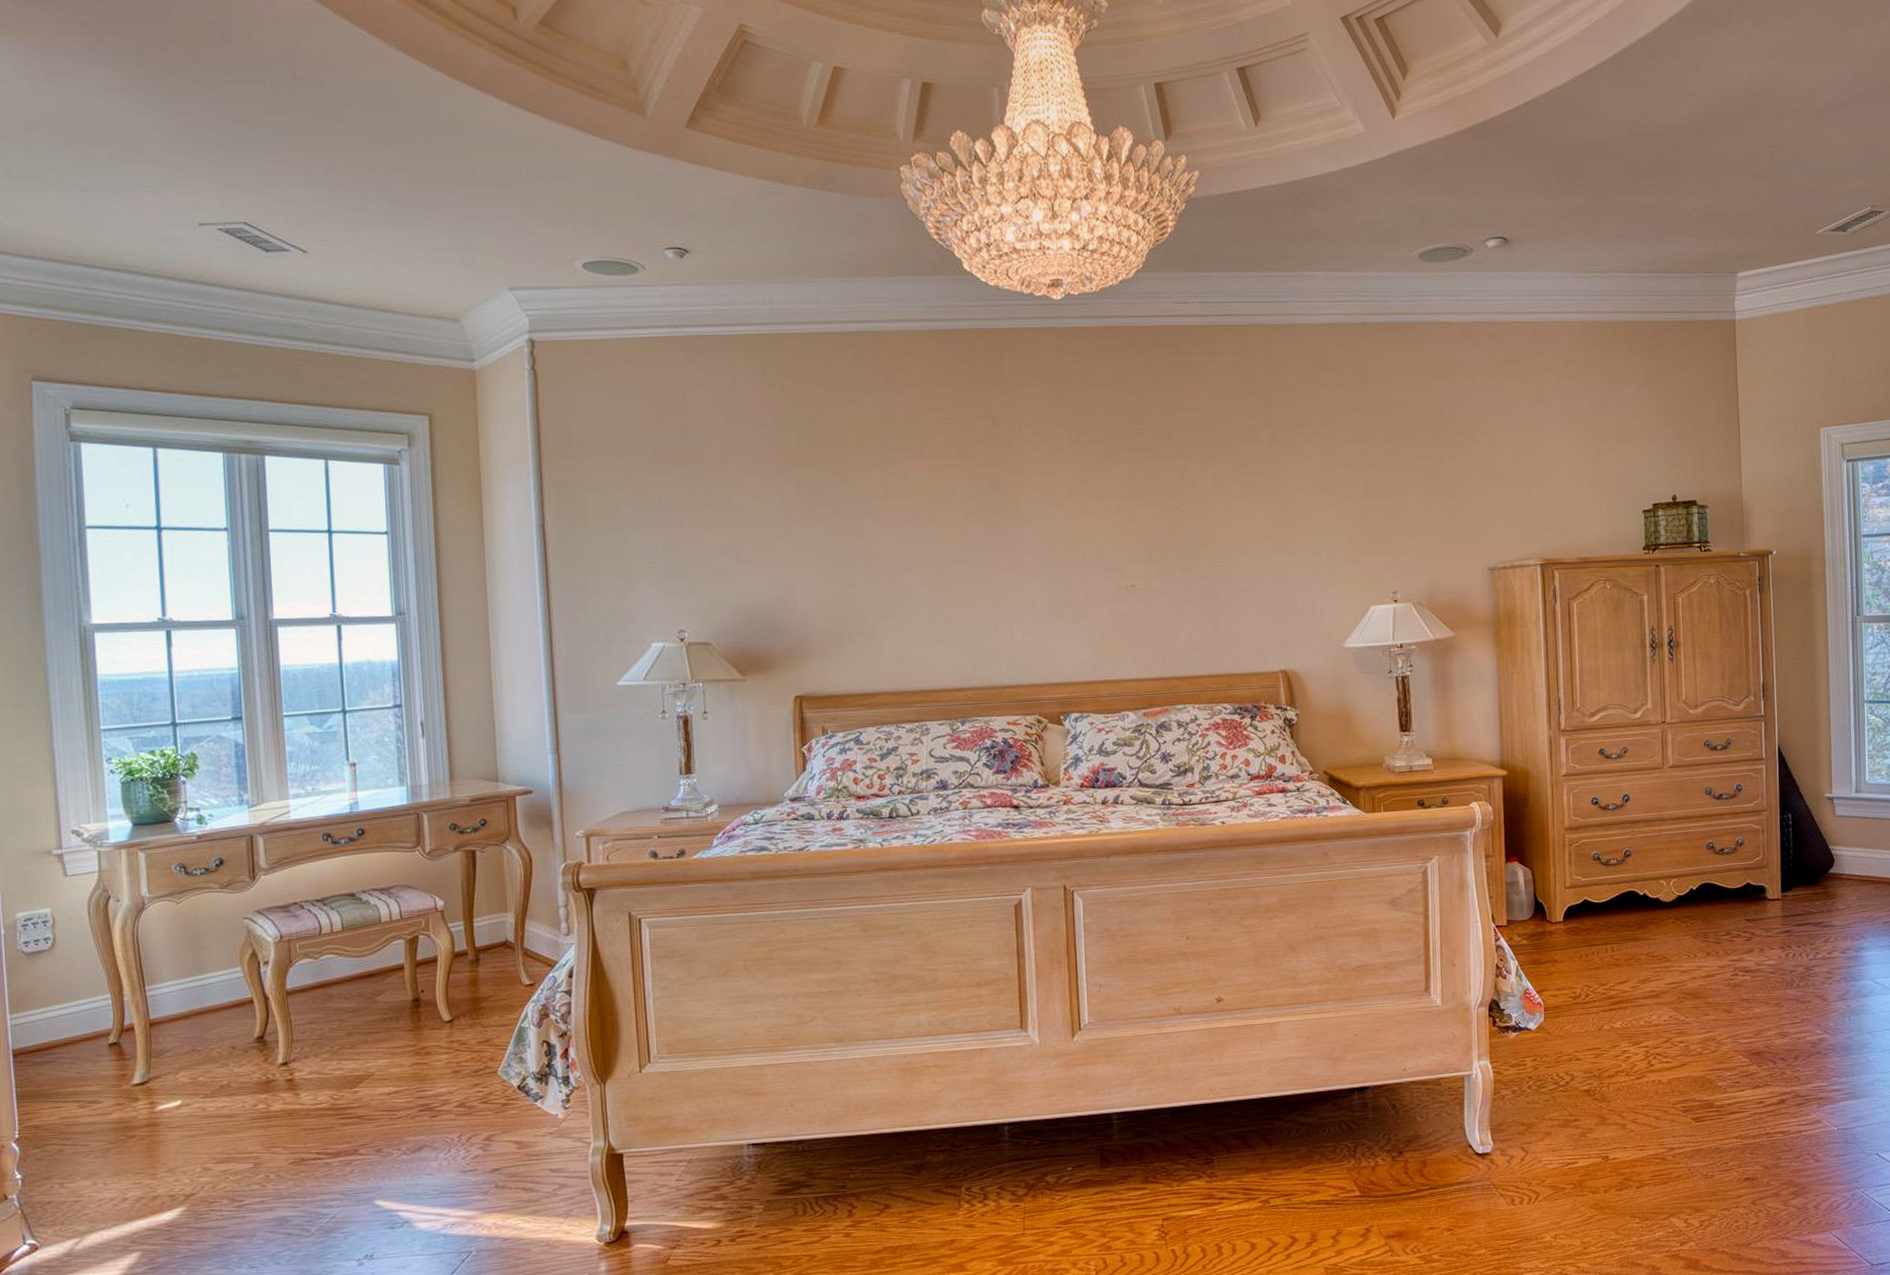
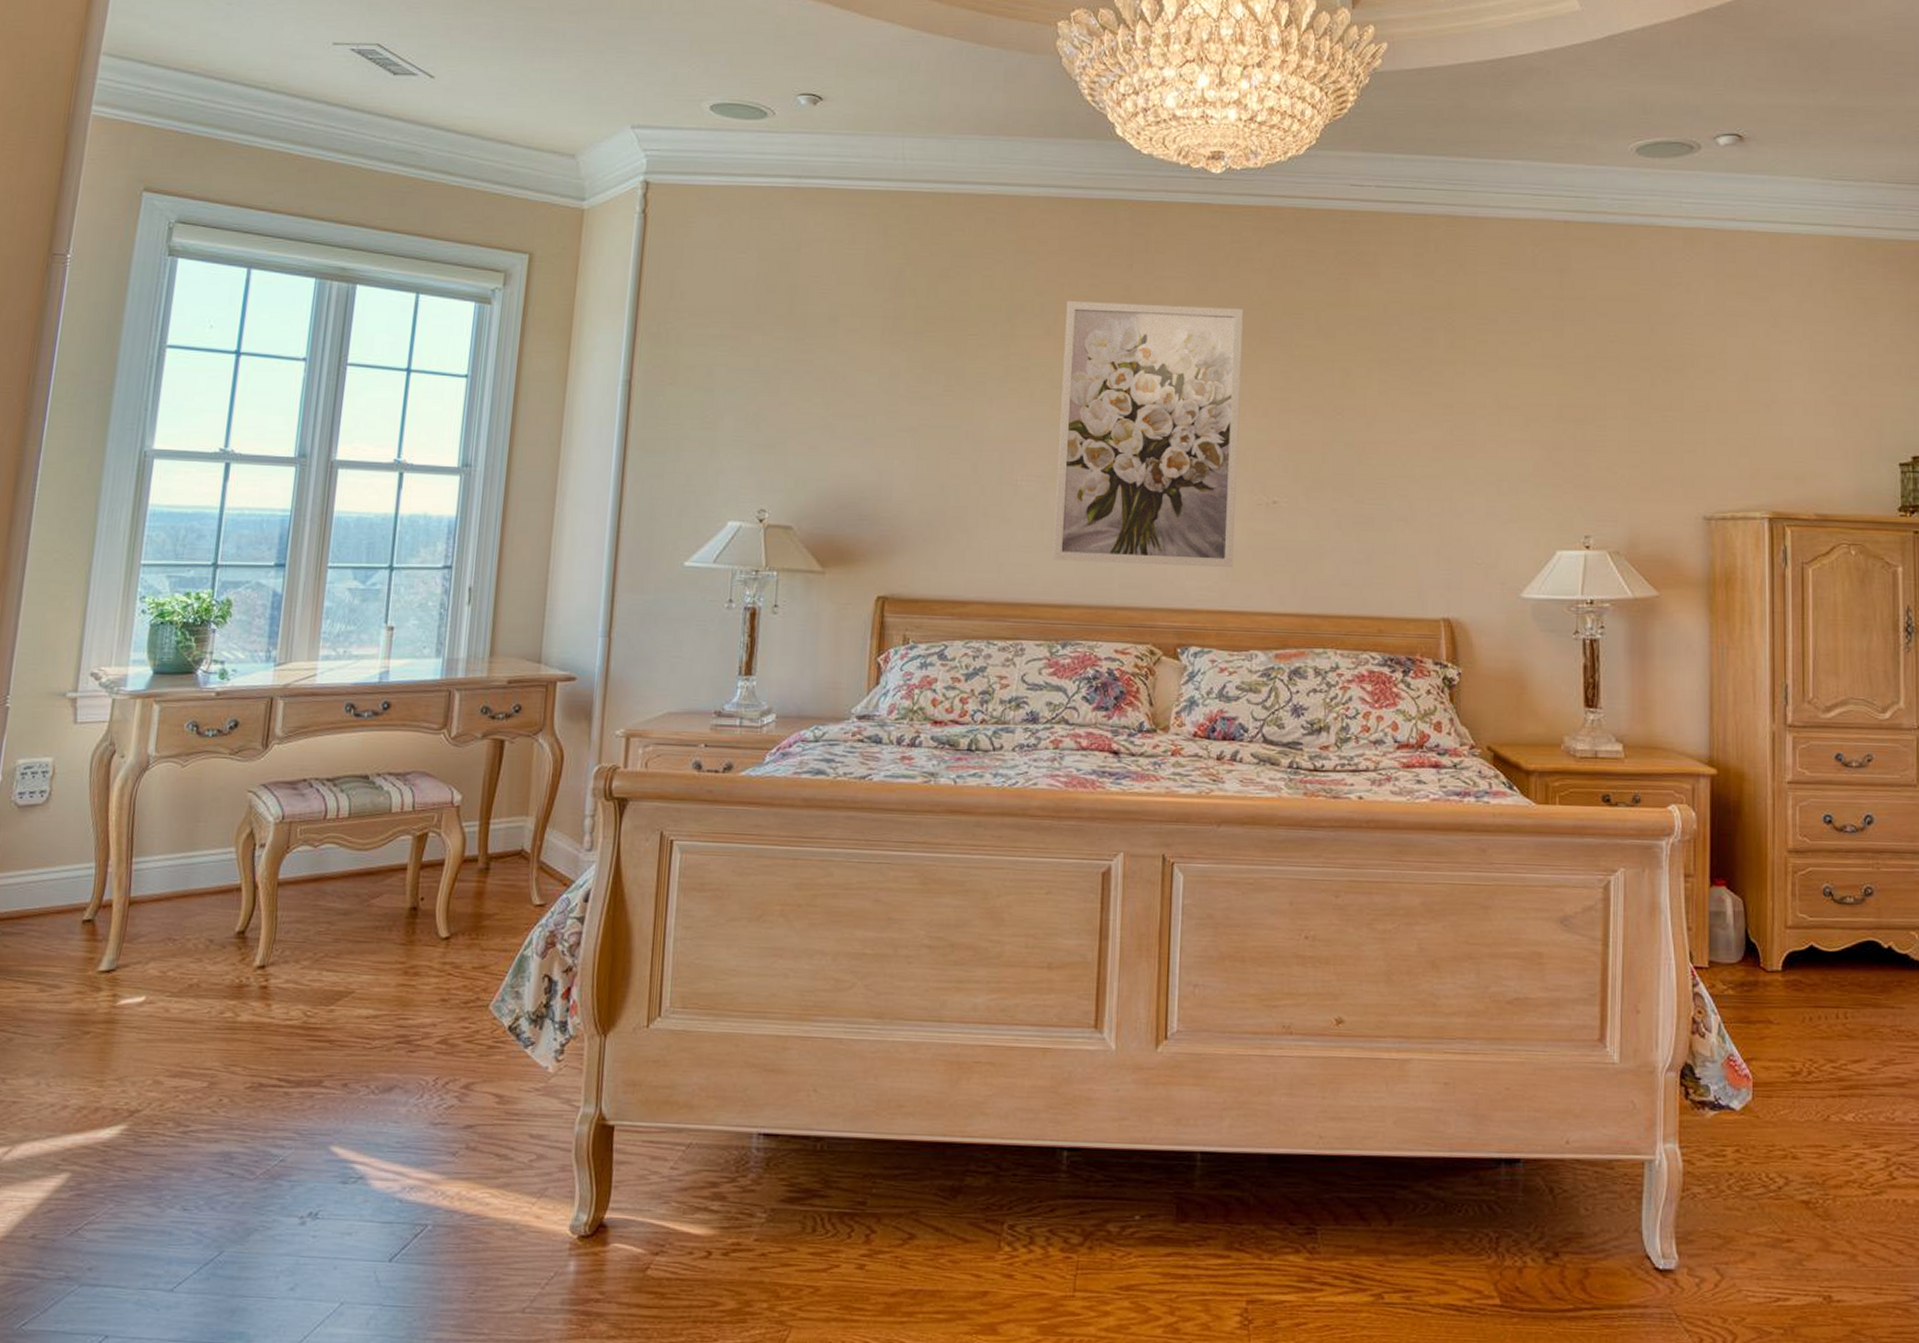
wall art: none [935,420,1101,651] -> present [1052,300,1243,568]

